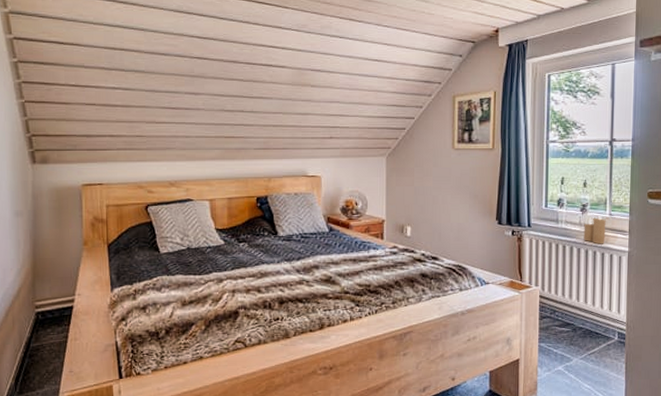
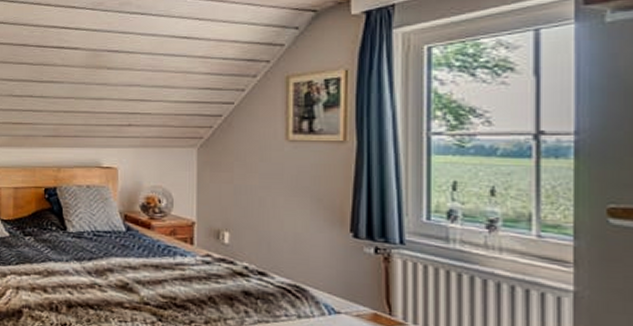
candle: present [583,215,606,244] -> none [492,236,531,277]

